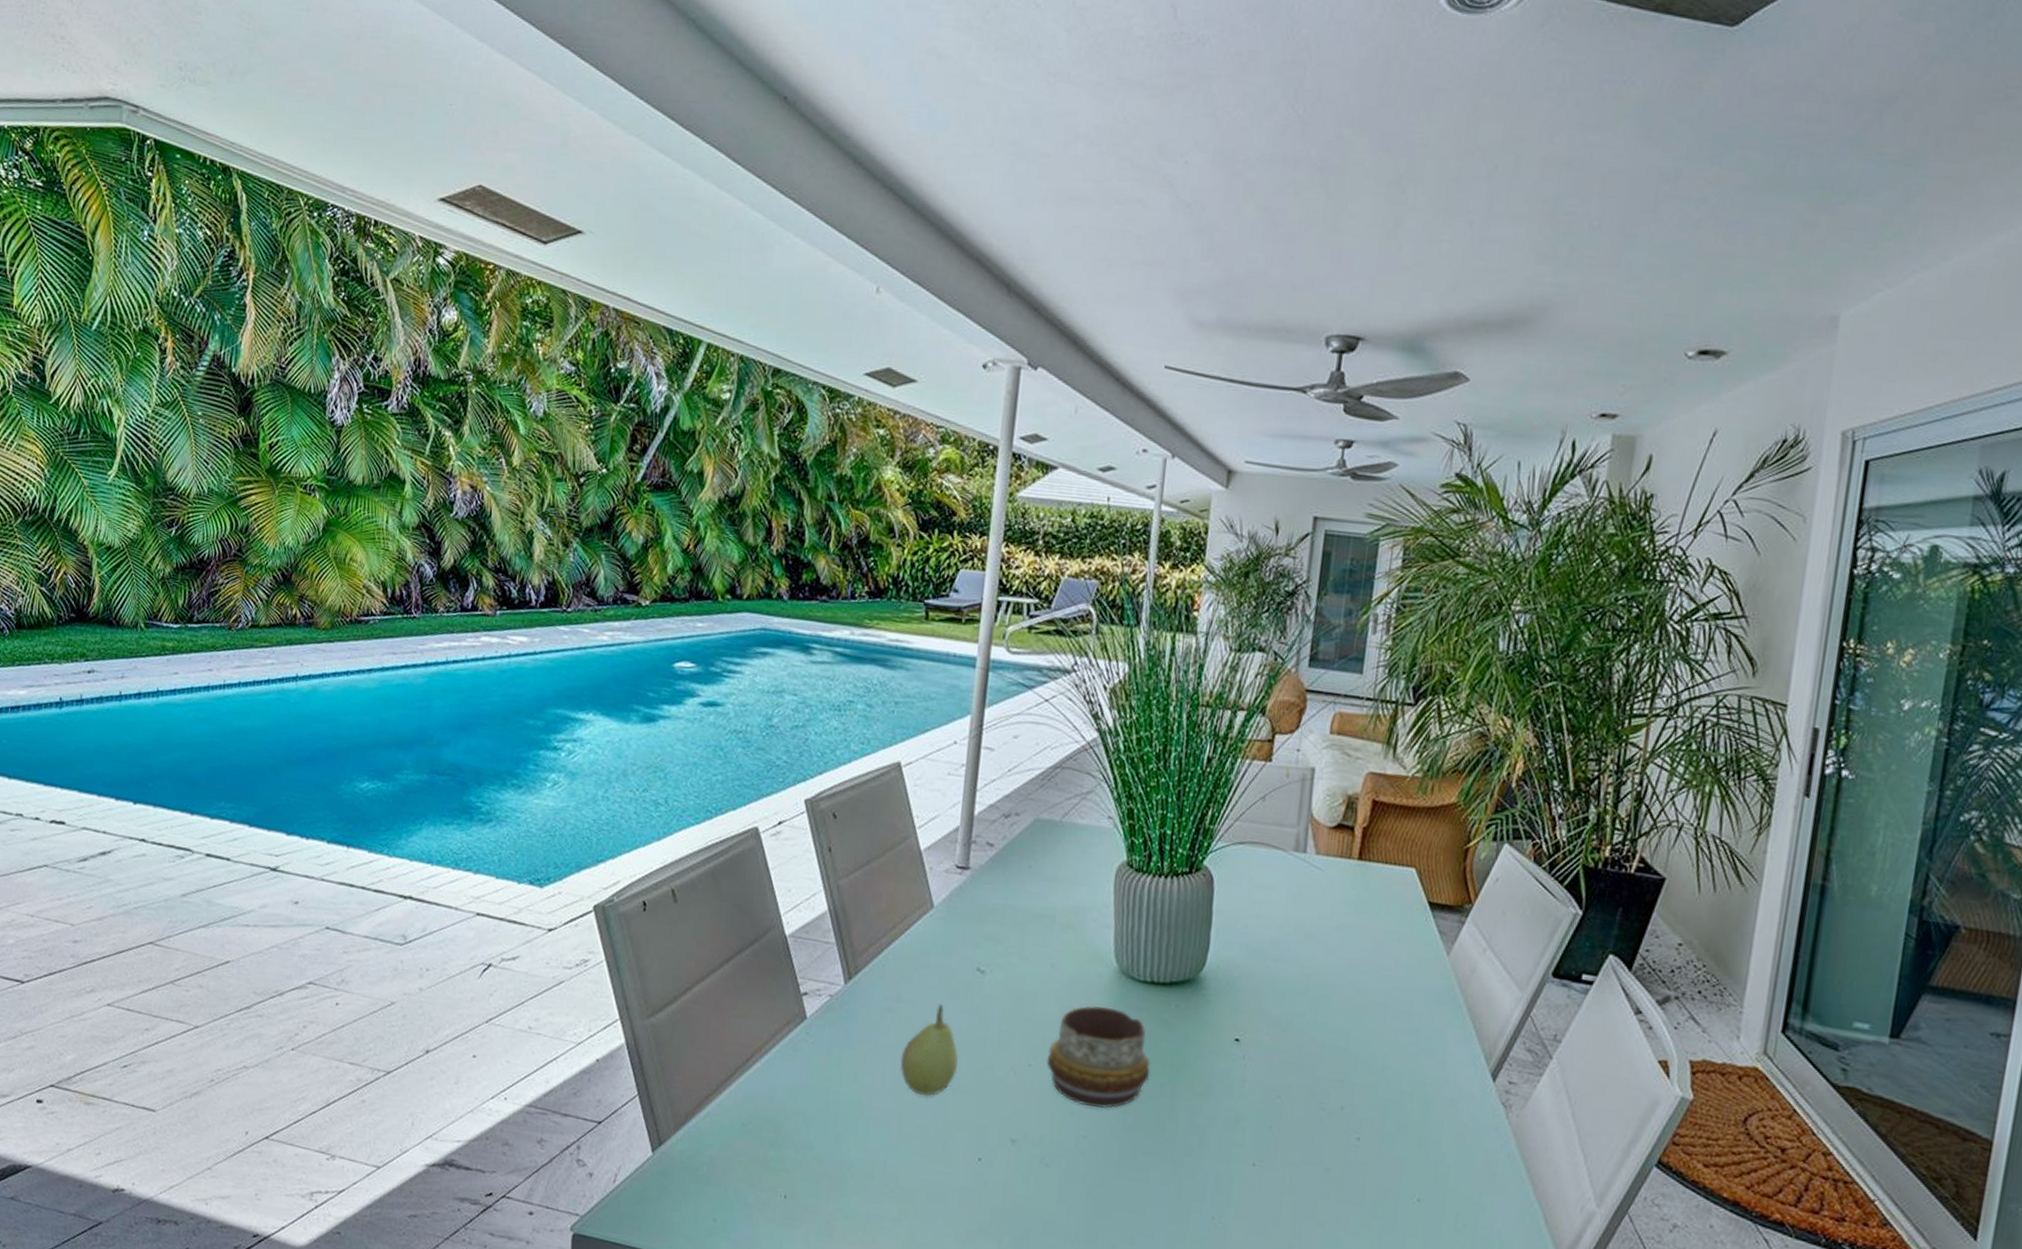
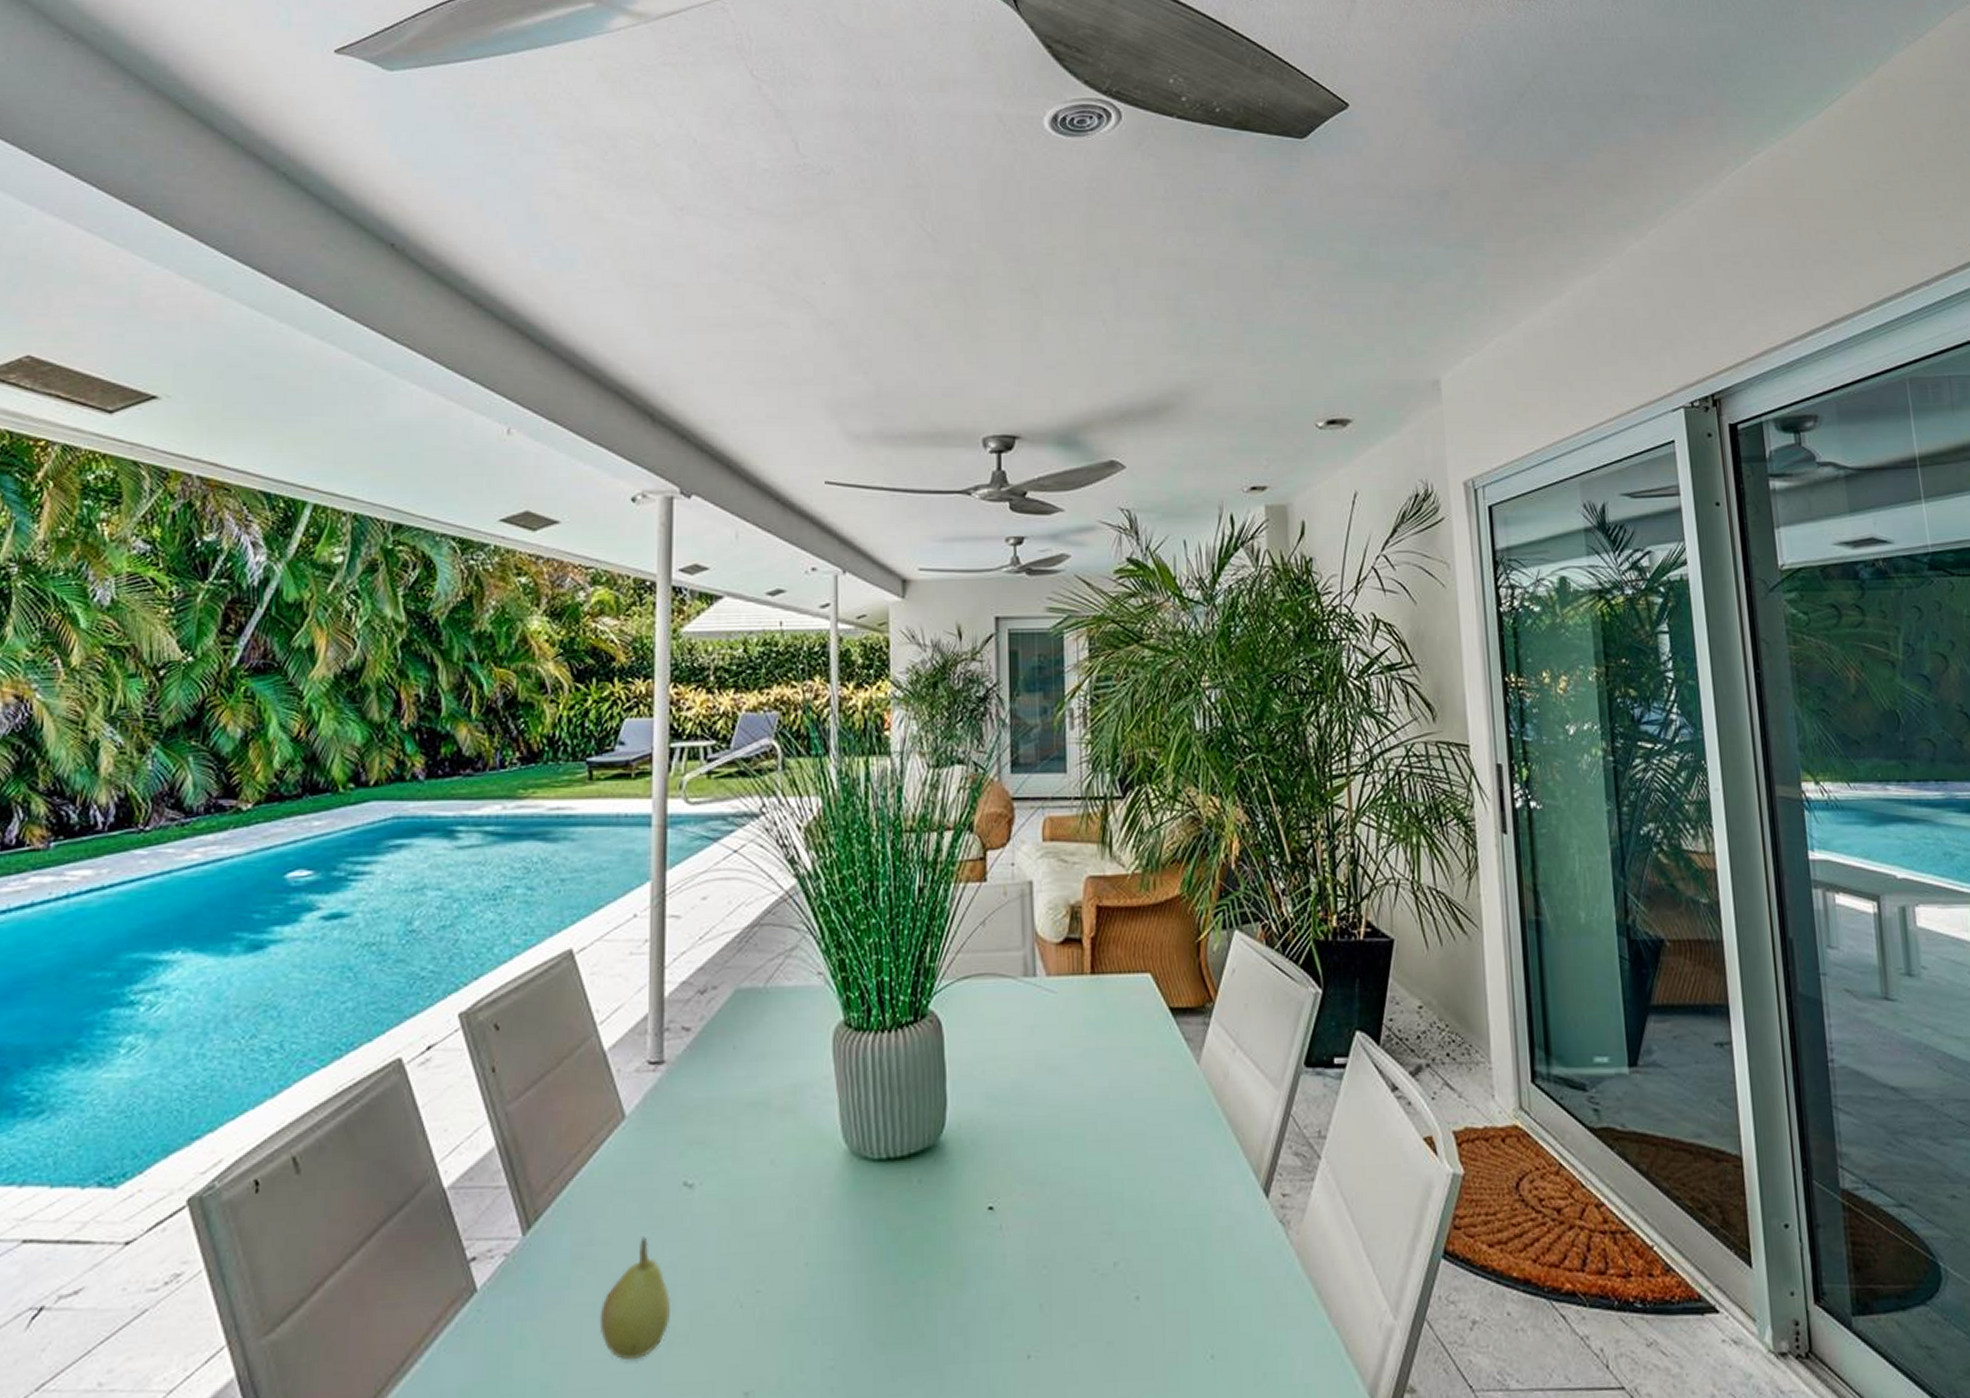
decorative bowl: present [1047,1006,1150,1109] -> none [777,1200,899,1329]

